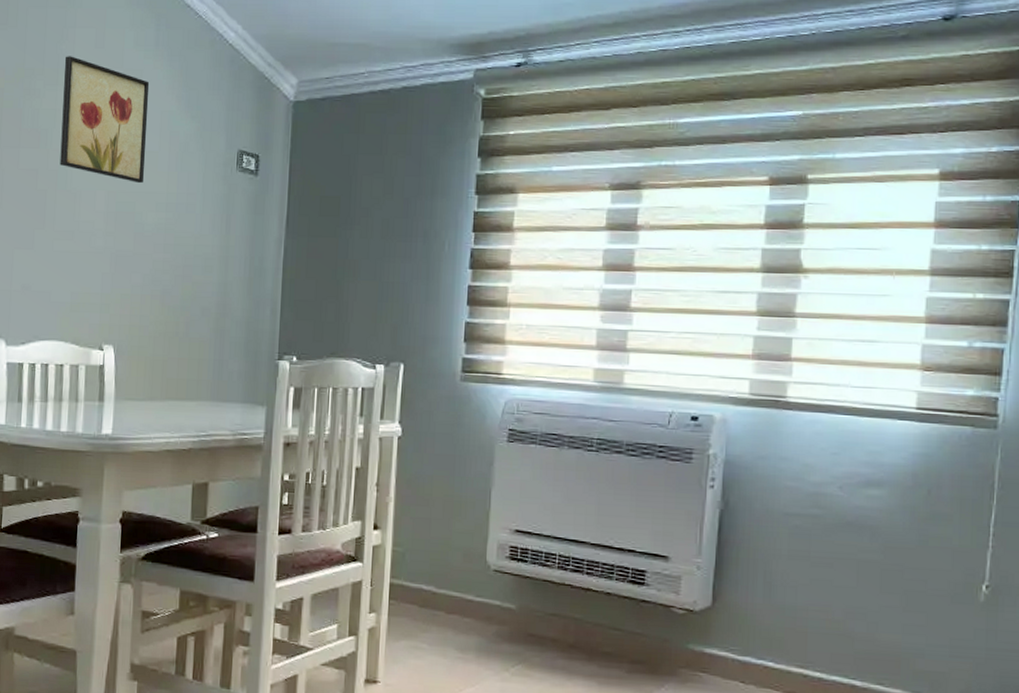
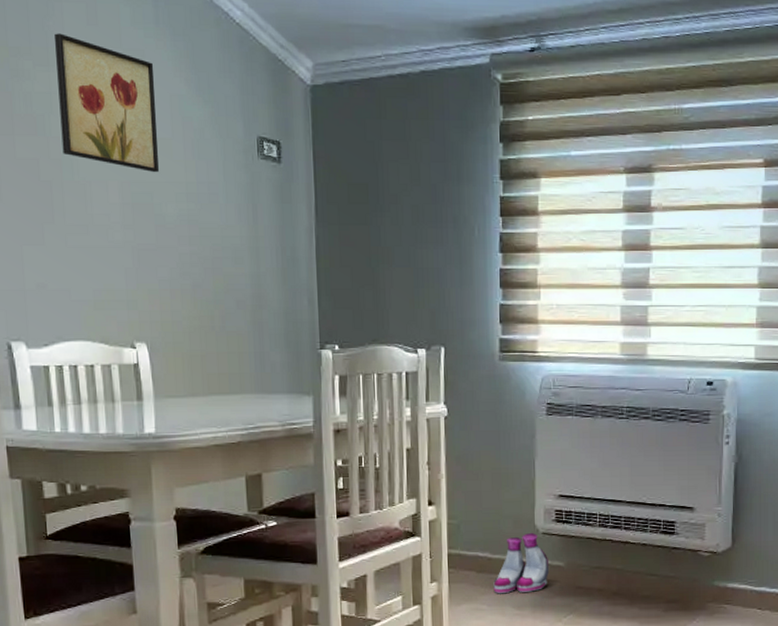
boots: none [436,568,500,635] -> present [493,532,550,594]

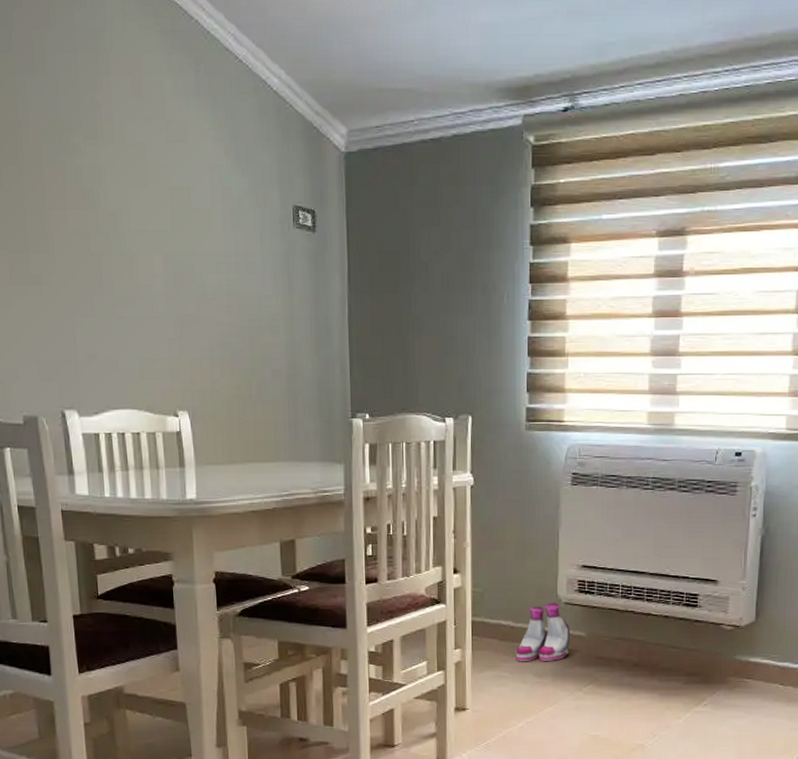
wall art: present [53,33,159,173] -> none [102,107,200,244]

